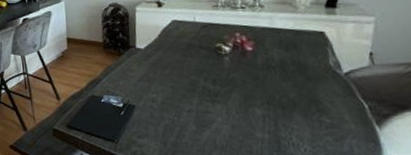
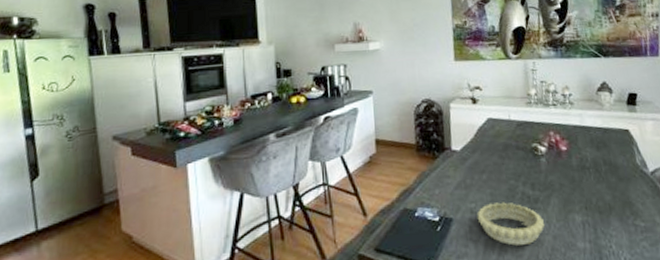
decorative bowl: none [158,94,223,131] -> present [476,202,544,246]

